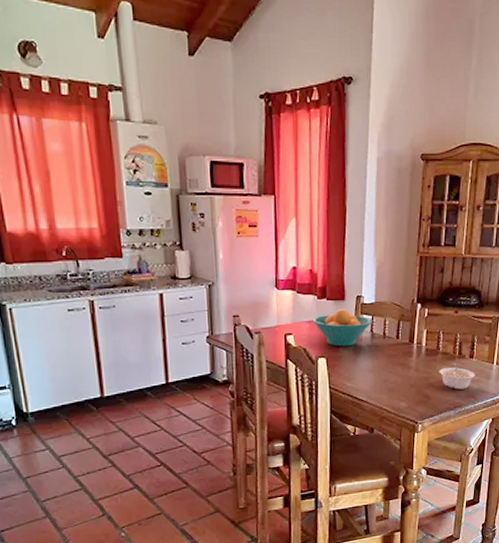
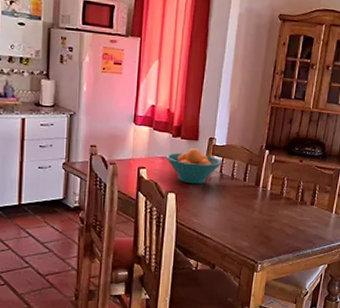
legume: present [439,363,476,390] -> none [281,208,315,234]

